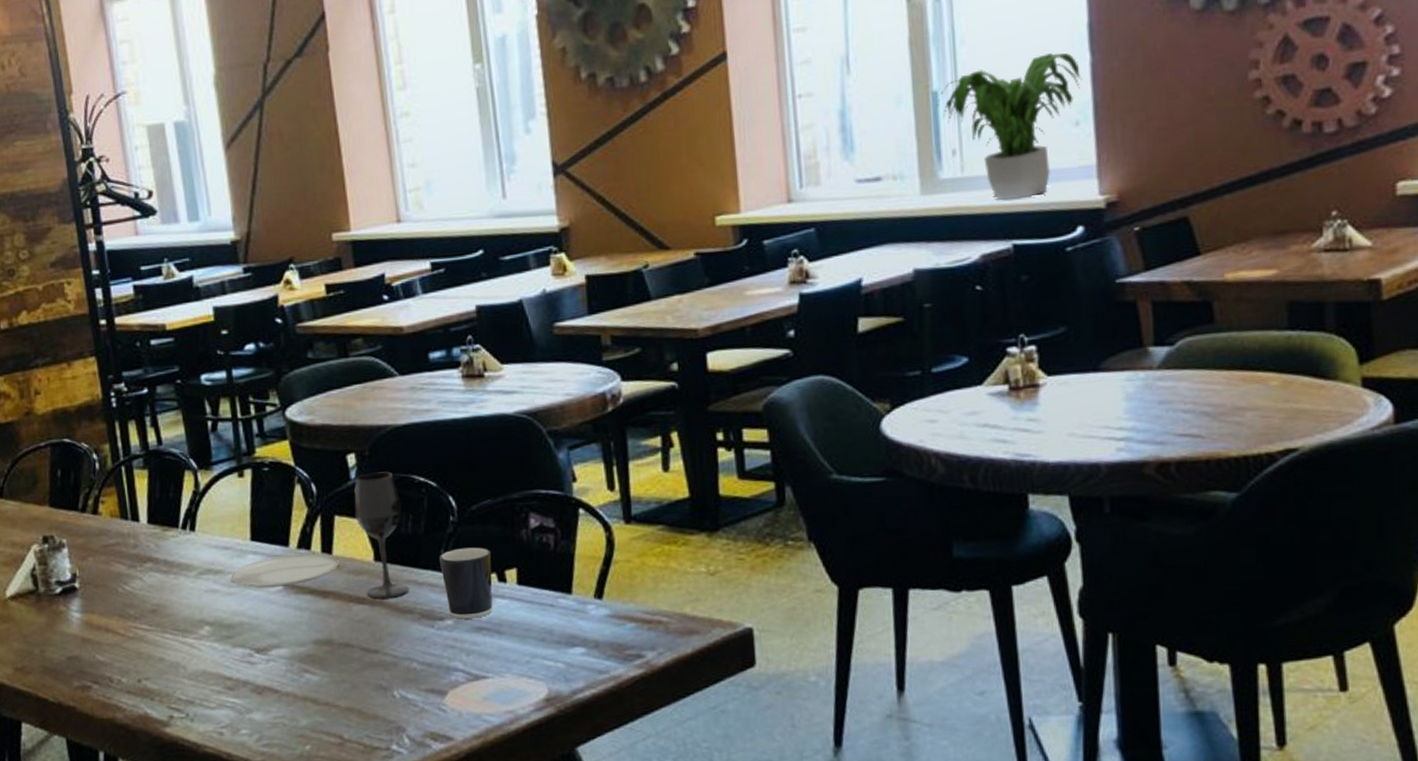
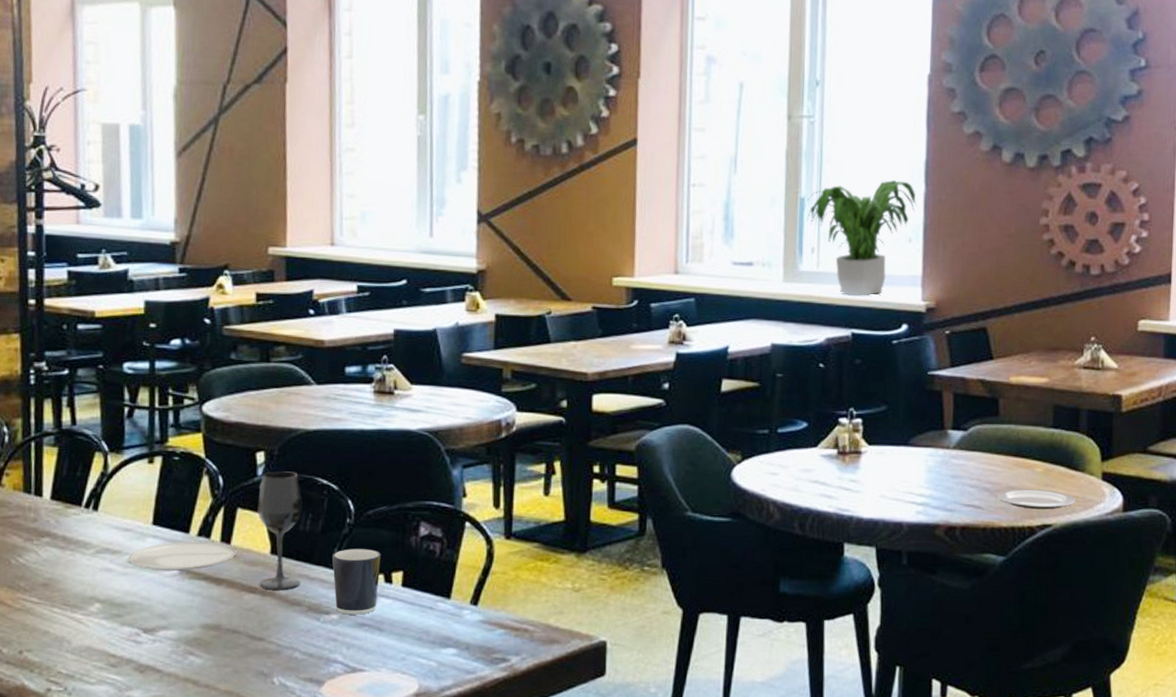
plate: none [1220,406,1329,432] -> present [996,489,1076,510]

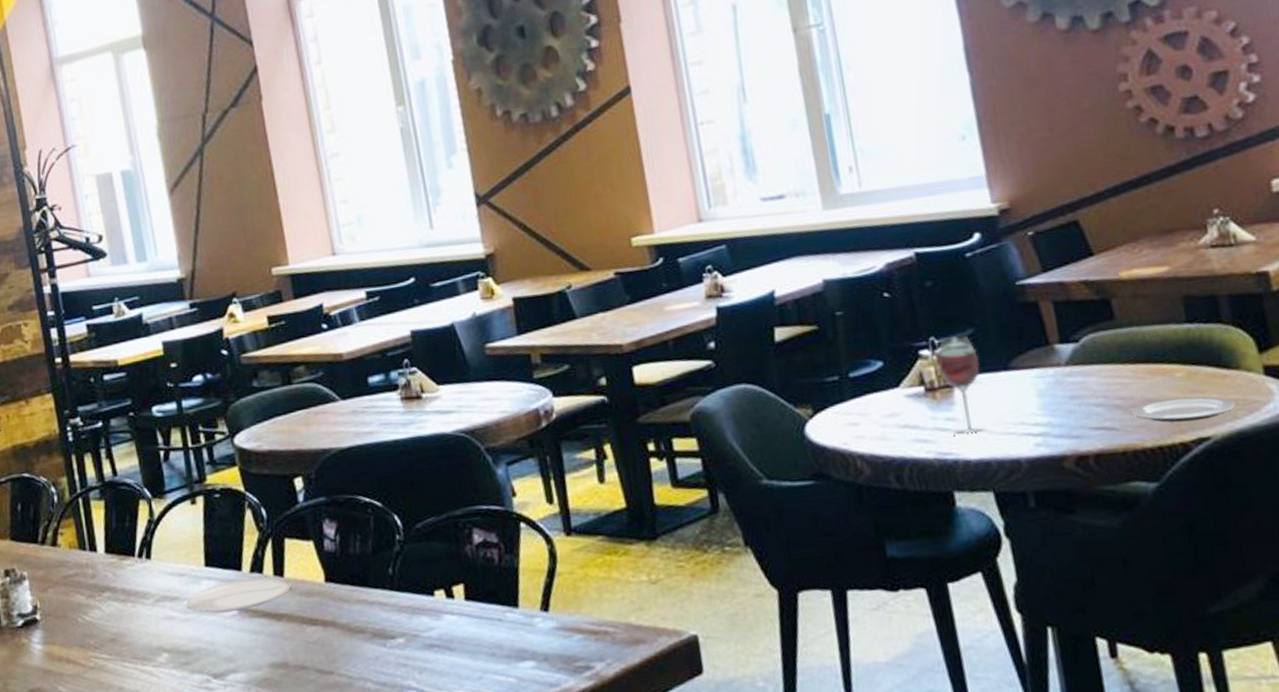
wine glass: present [257,471,303,590] -> none [303,493,360,620]
mug: present [332,549,382,615] -> none [388,564,443,637]
potted plant: present [803,180,917,296] -> none [830,74,964,212]
wineglass: none [852,409,887,497] -> present [937,336,987,437]

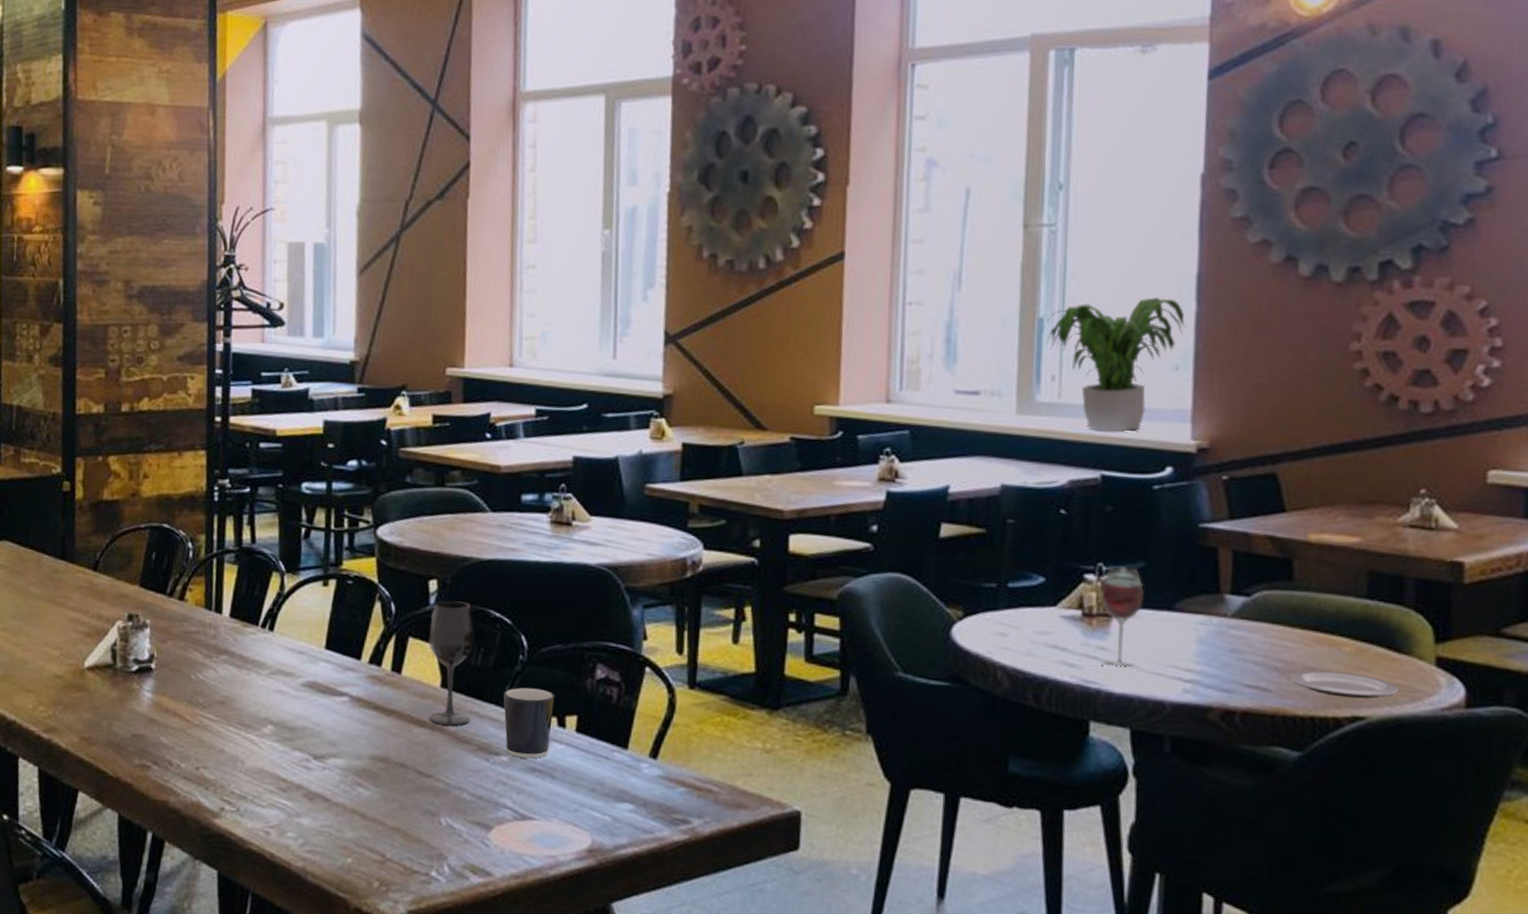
plate: present [186,576,291,613] -> none [300,667,407,698]
wine glass: none [303,493,360,620] -> present [428,600,475,726]
mug: none [388,564,443,637] -> present [503,687,555,759]
potted plant: none [830,74,964,212] -> present [1041,298,1186,433]

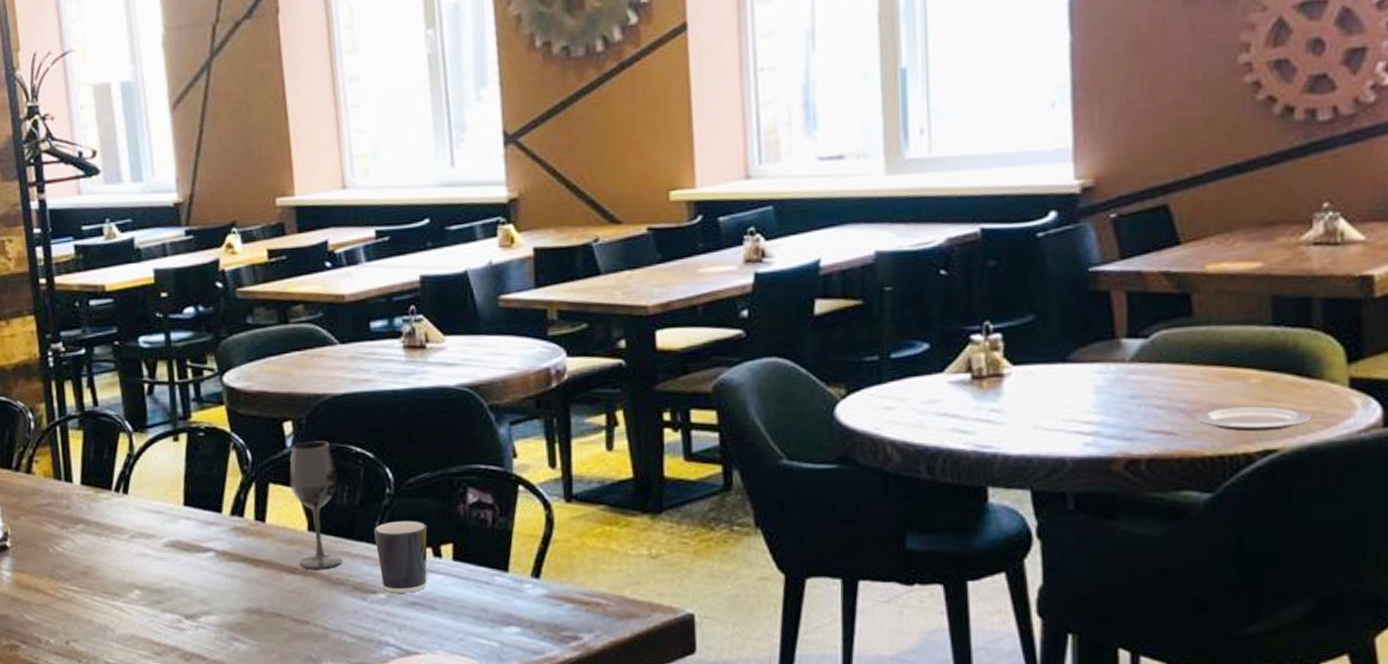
potted plant: present [1041,298,1186,433] -> none [905,31,1060,183]
wineglass: present [1101,565,1145,669] -> none [989,321,1037,429]

